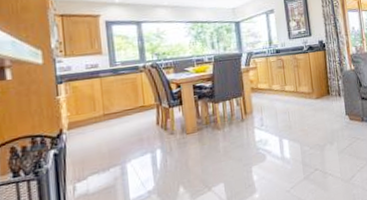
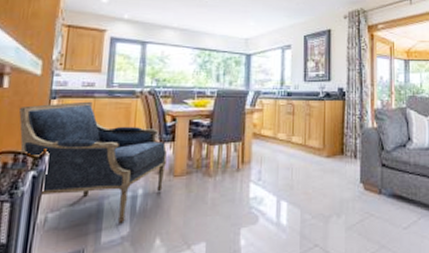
armchair: none [28,81,178,181] -> present [19,101,167,224]

